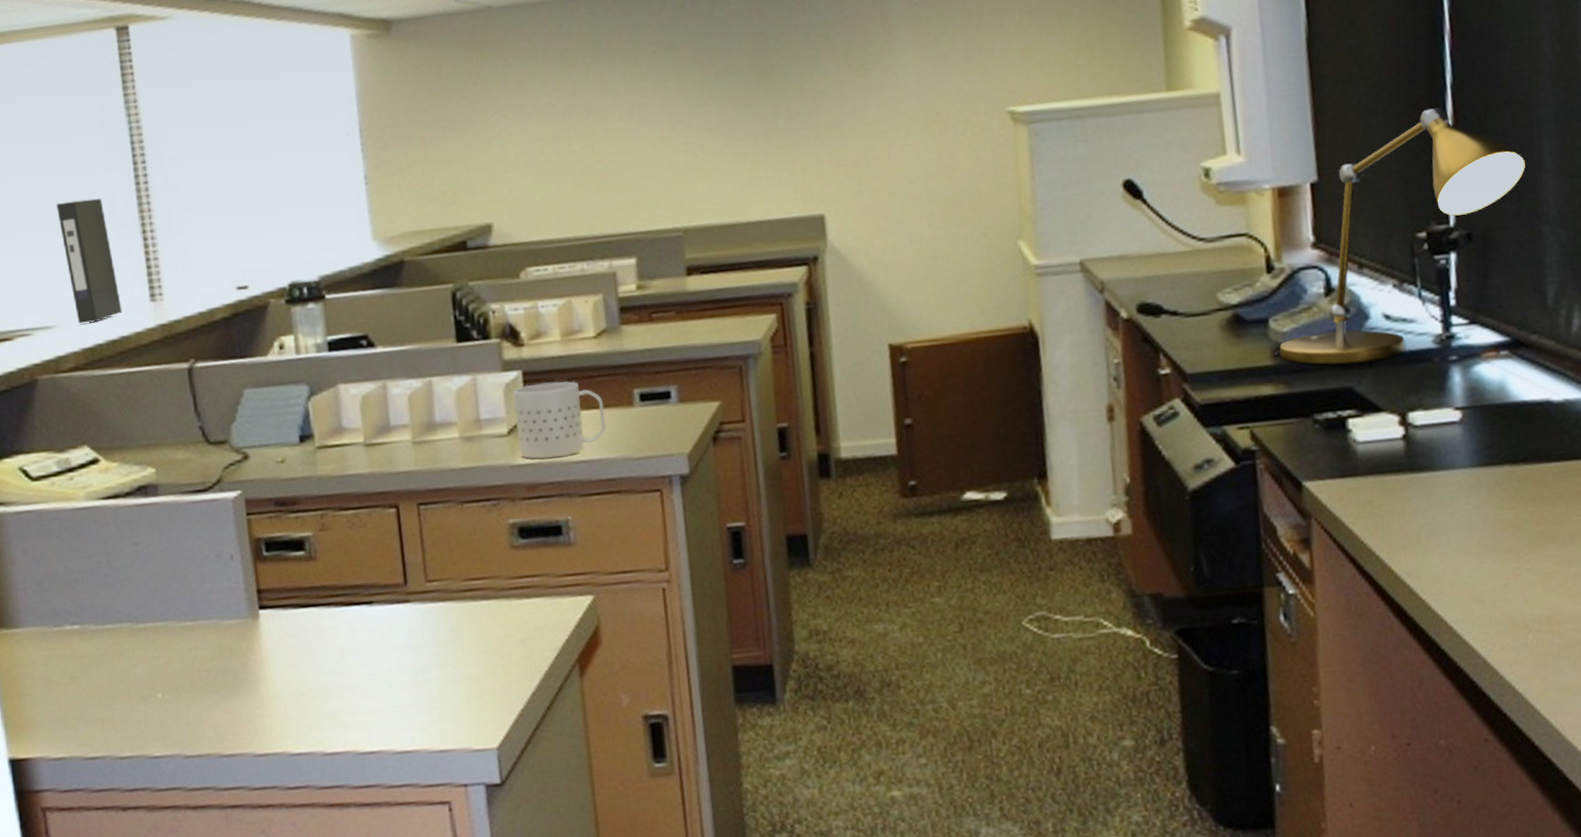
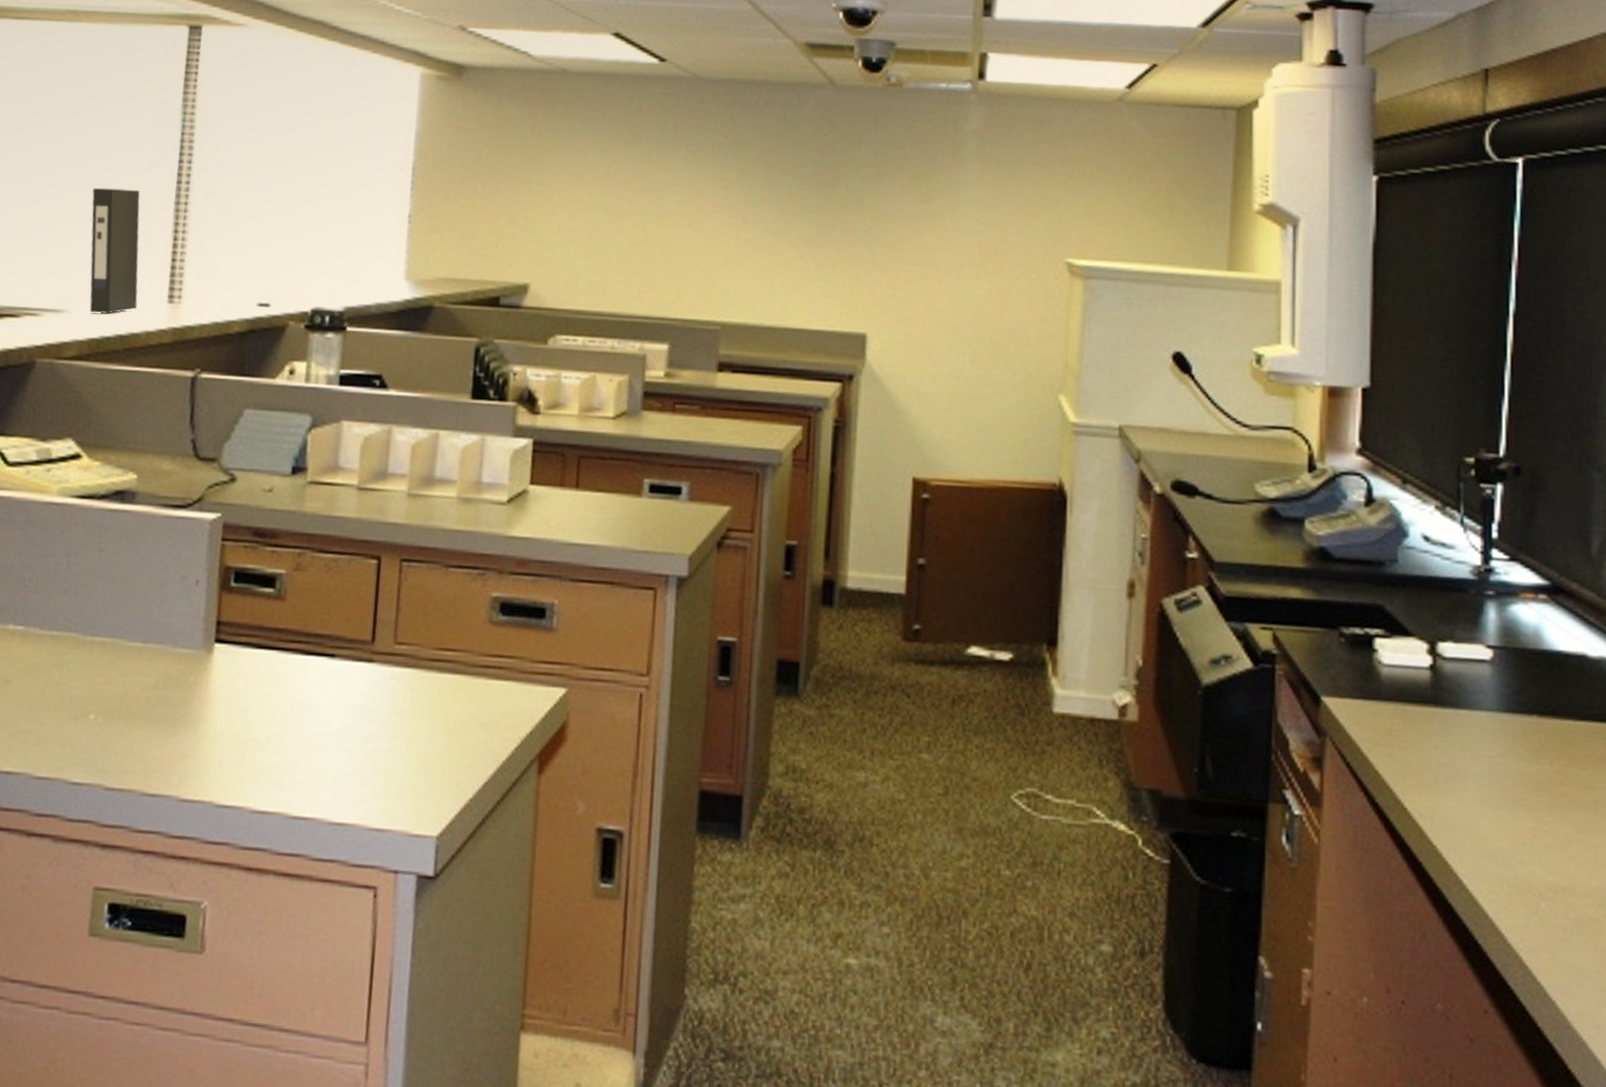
mug: present [513,381,606,459] -> none [516,455,611,537]
desk lamp: present [1273,108,1526,366] -> none [1305,334,1581,583]

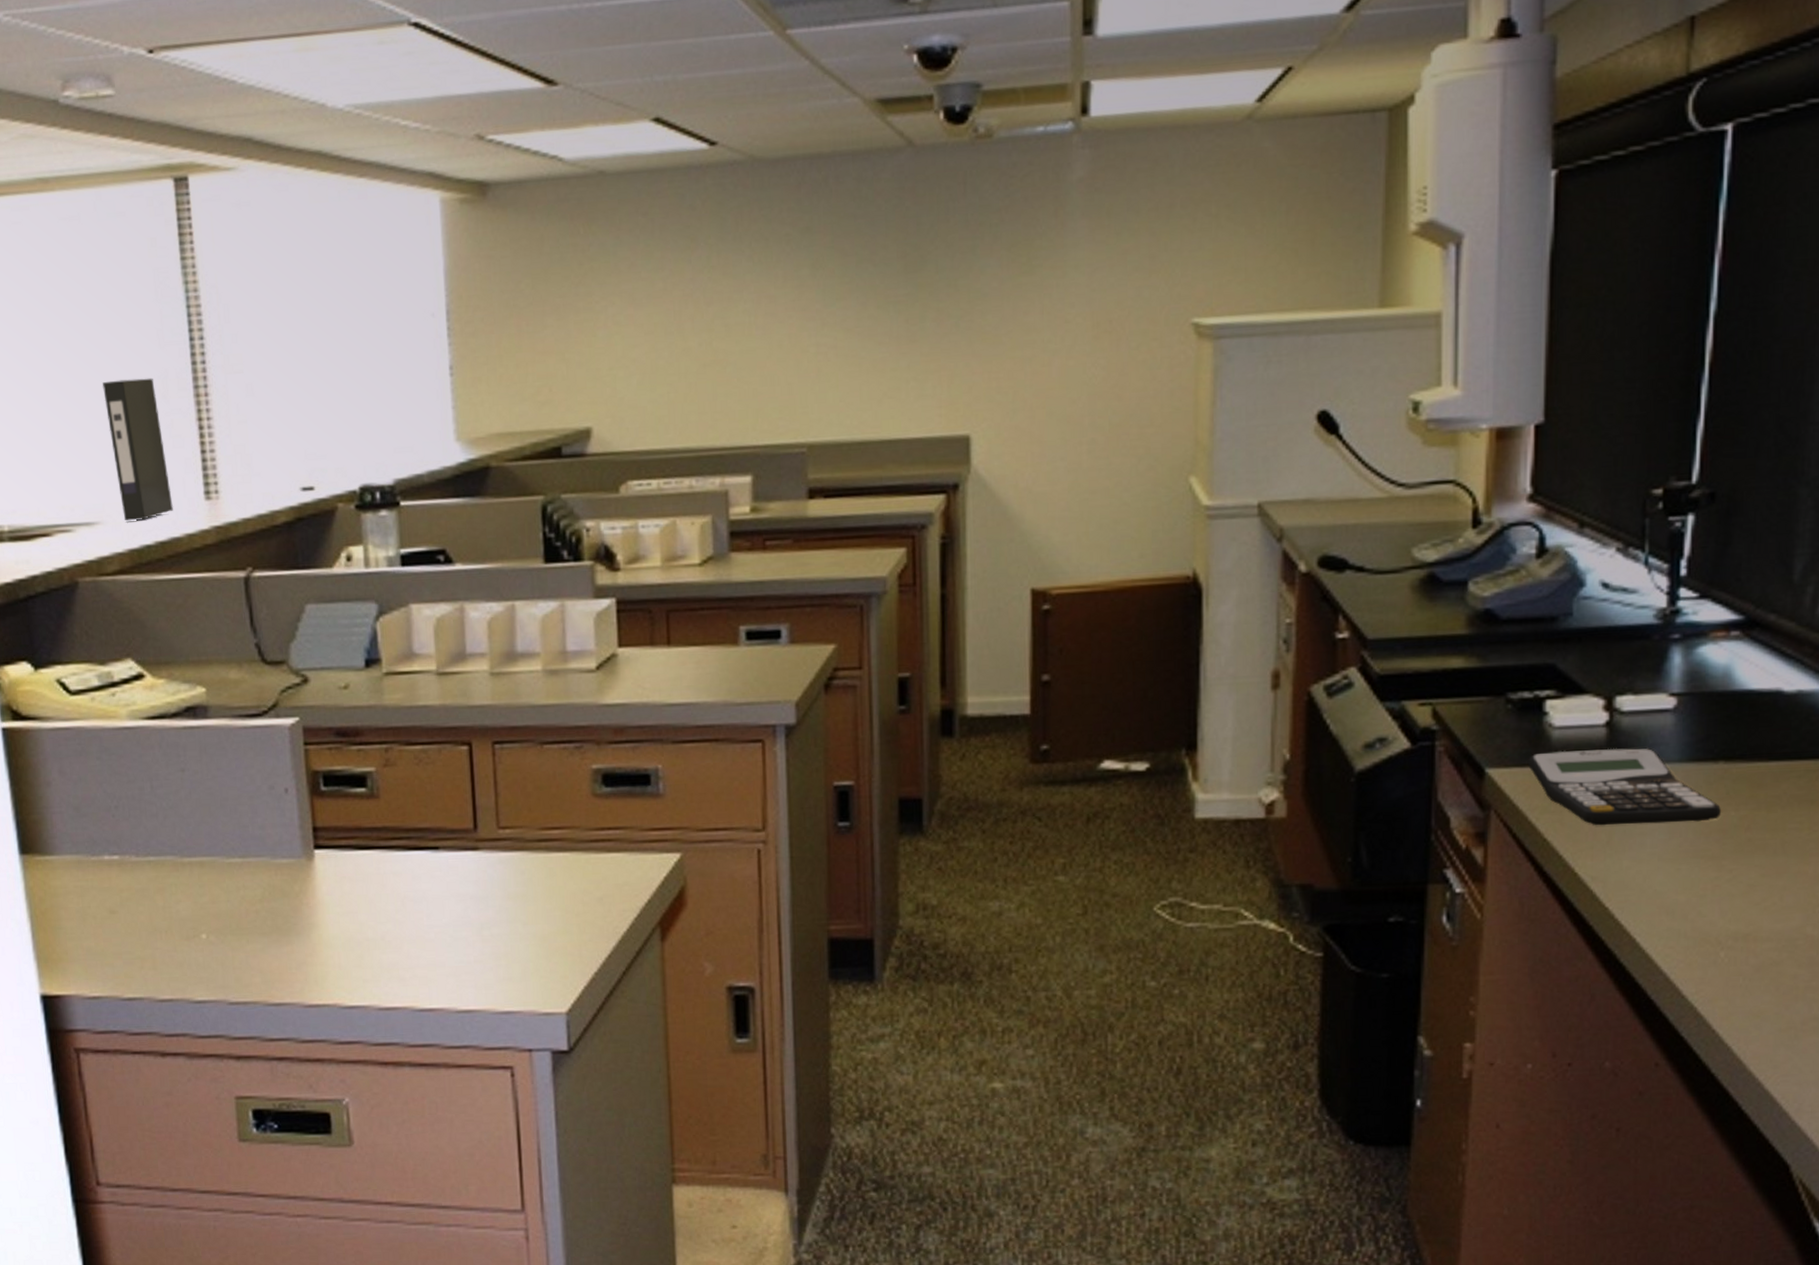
calculator: none [1360,687,1536,772] -> present [1528,748,1721,826]

